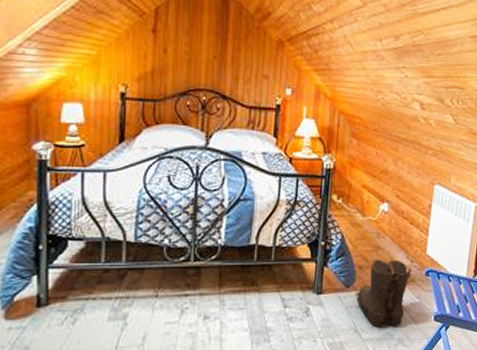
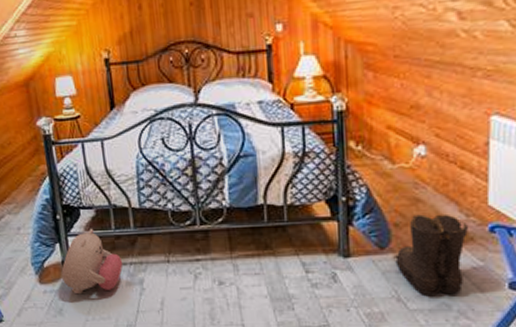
plush toy: none [34,260,108,331] -> present [61,228,124,295]

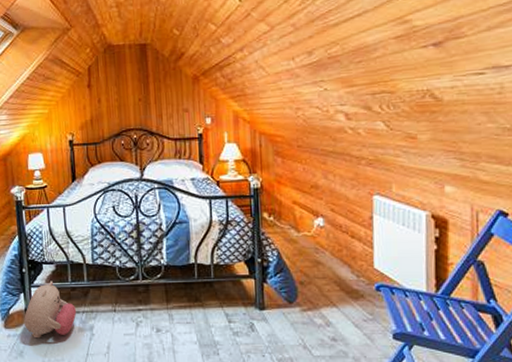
boots: present [393,214,468,295] -> none [300,275,359,344]

